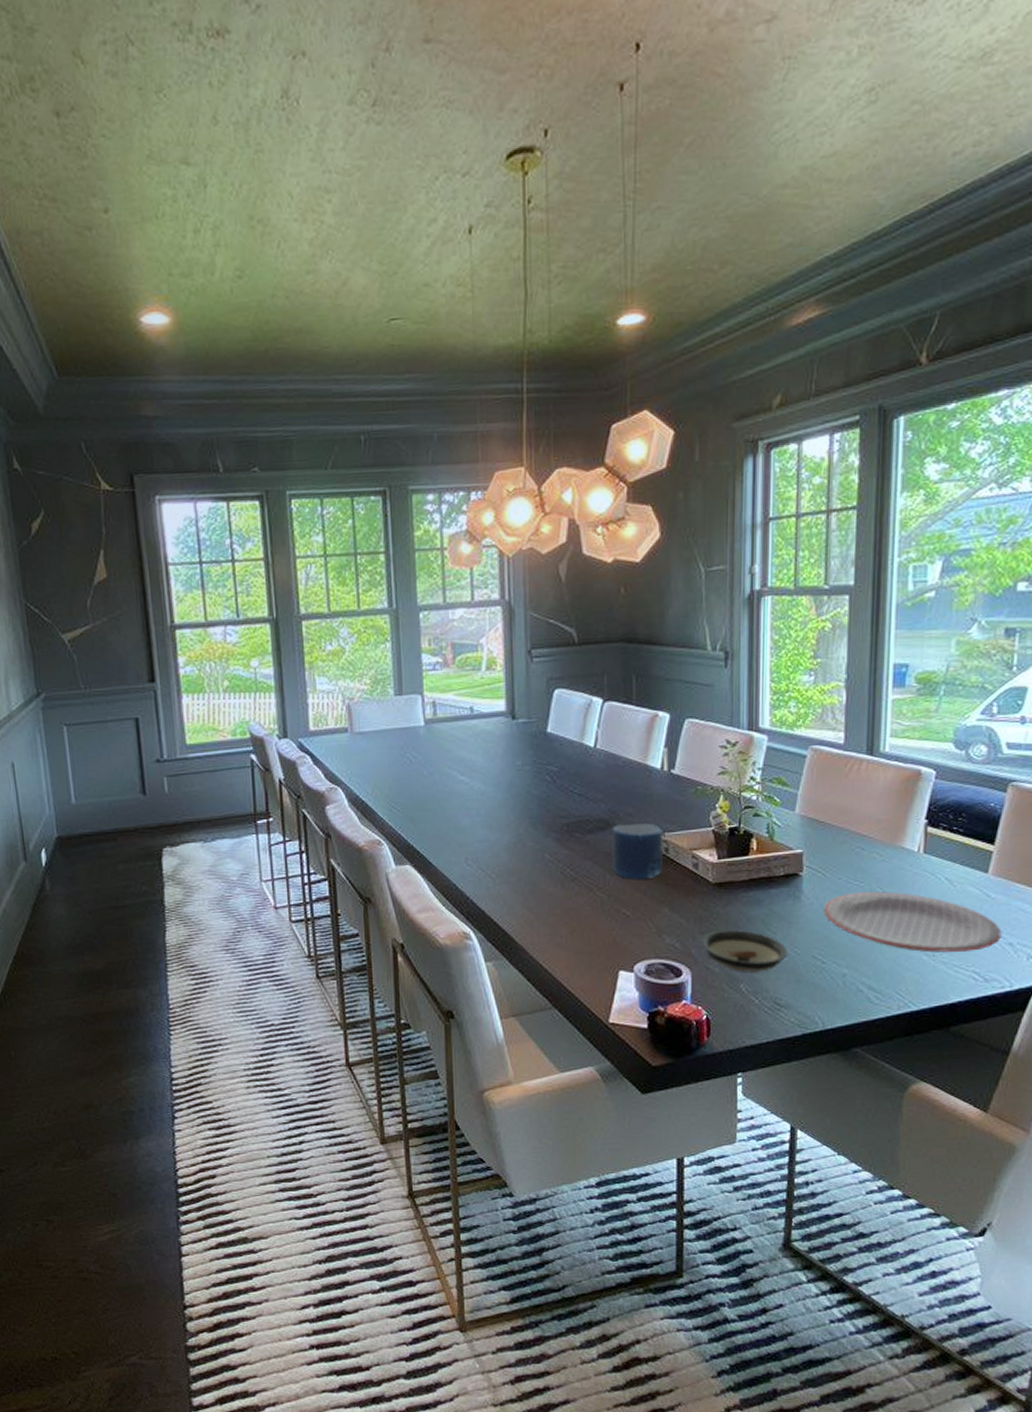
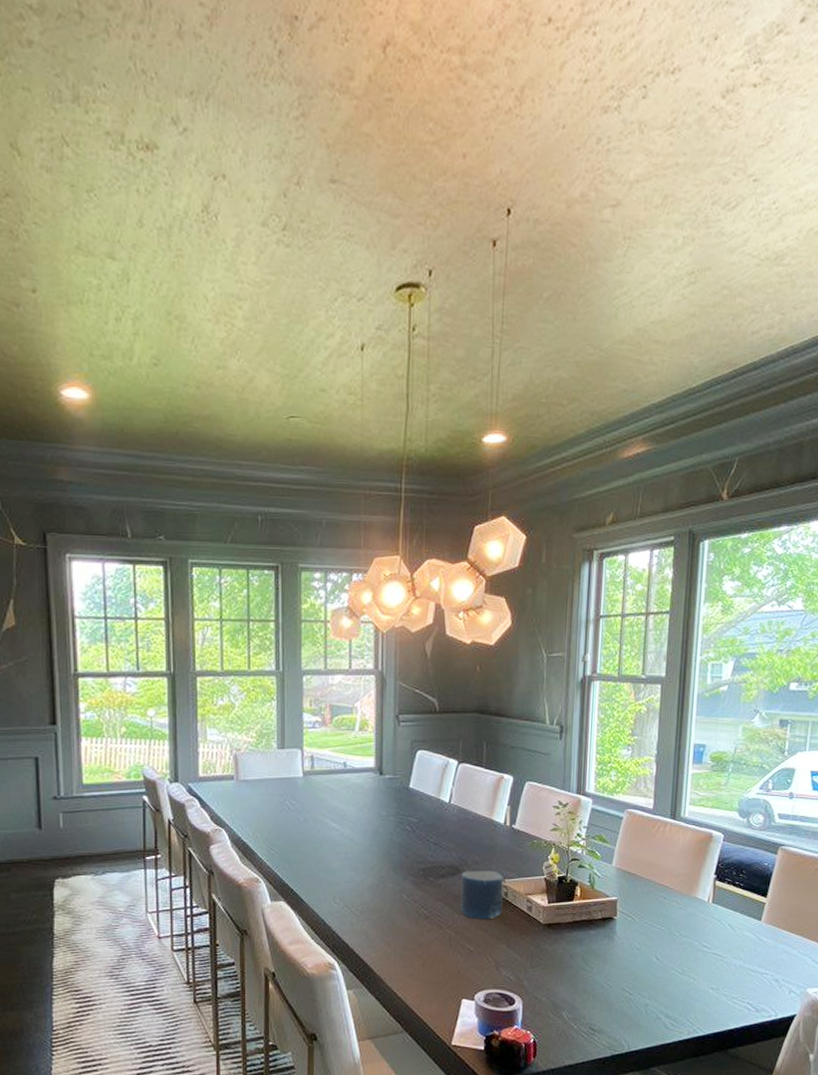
saucer: present [701,929,788,972] -> none [531,964,602,1002]
plate: present [824,892,1001,953] -> none [632,934,770,987]

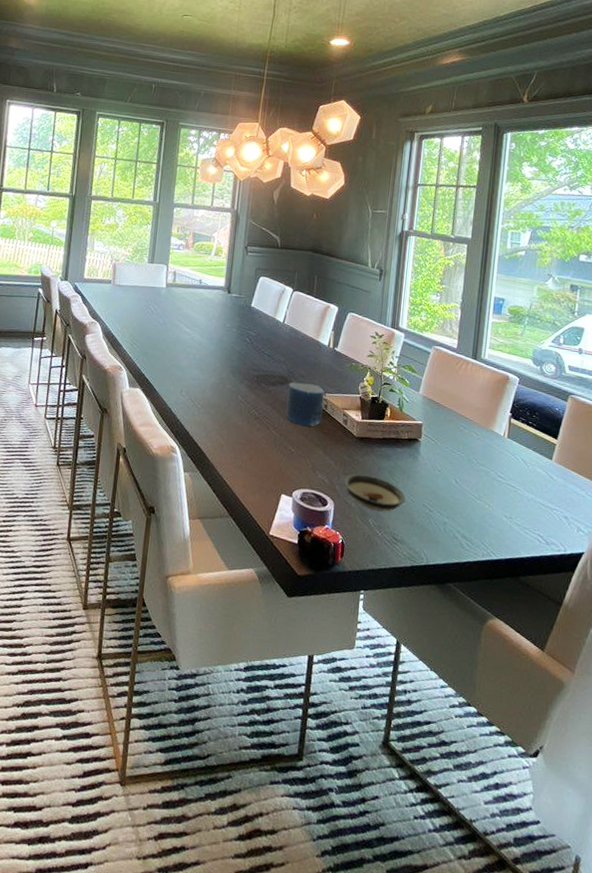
saucer: none [531,964,602,1002] -> present [343,474,406,511]

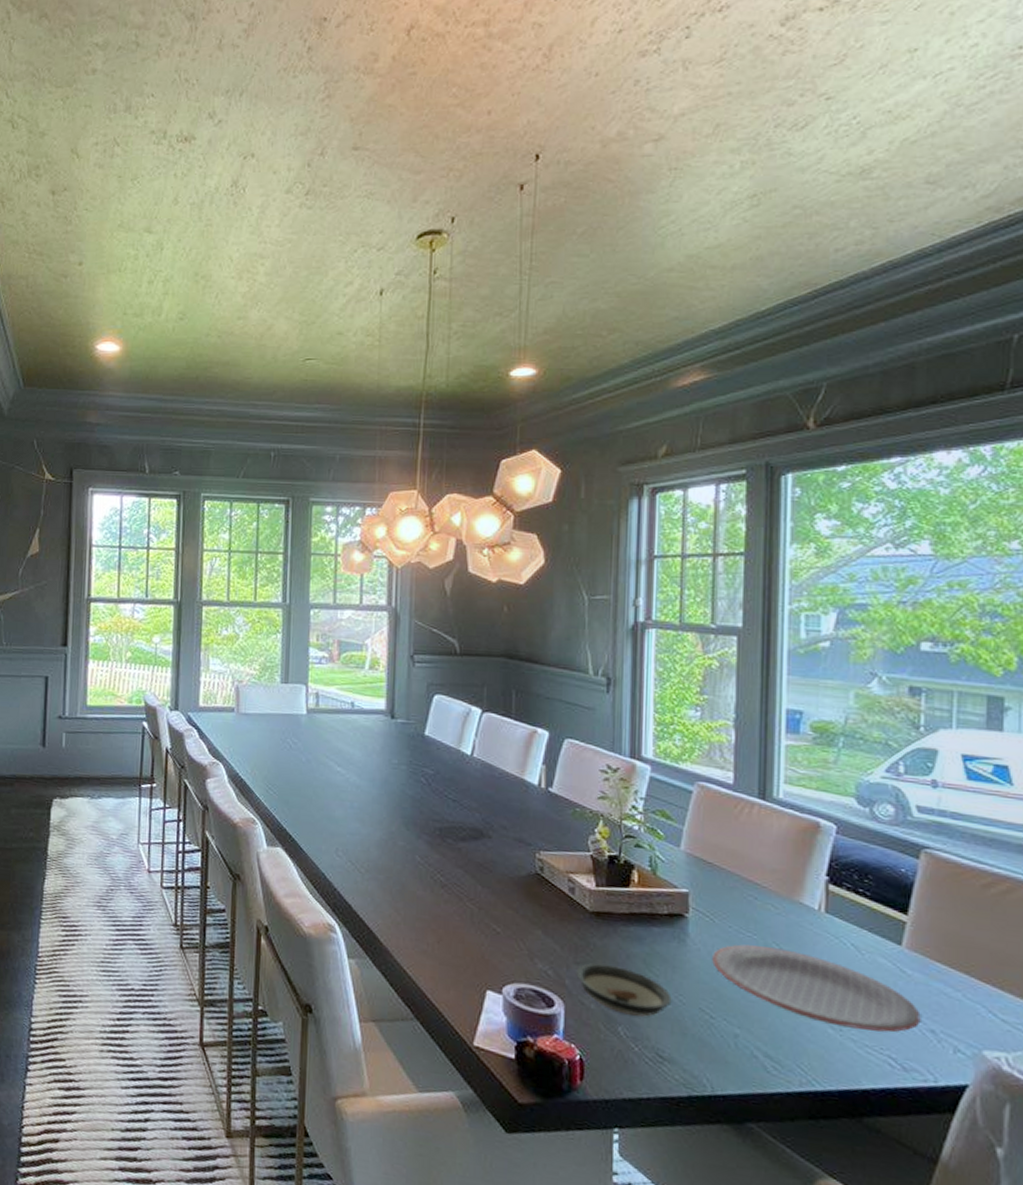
candle: present [285,382,324,426] -> none [484,836,538,897]
plate: none [434,460,560,519] -> present [712,944,921,1032]

